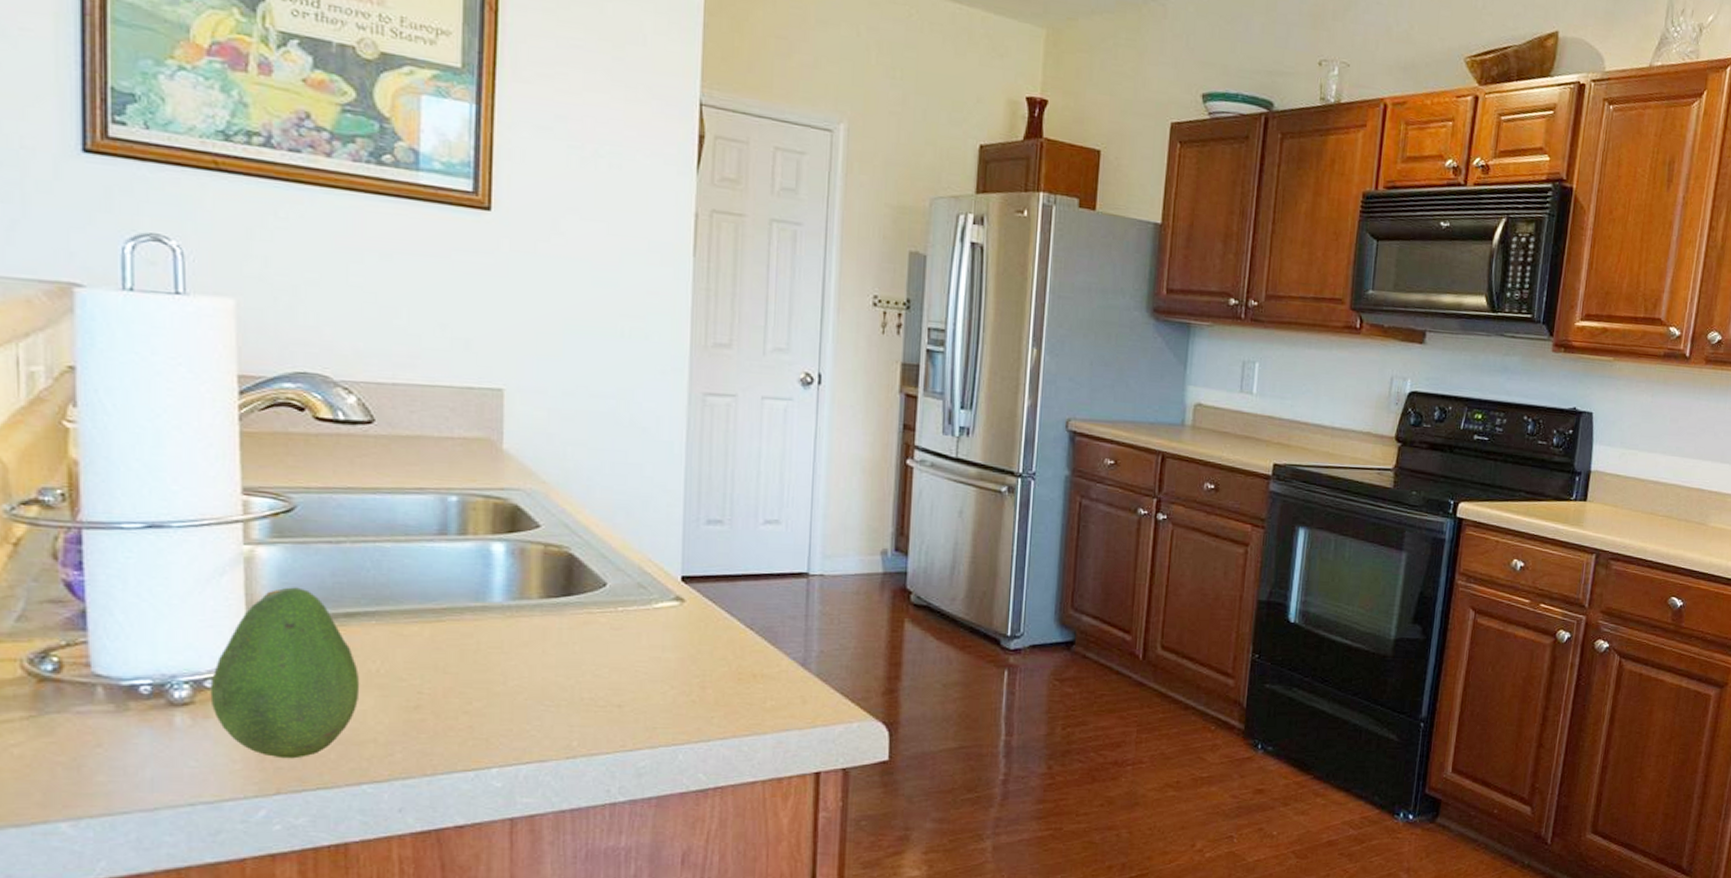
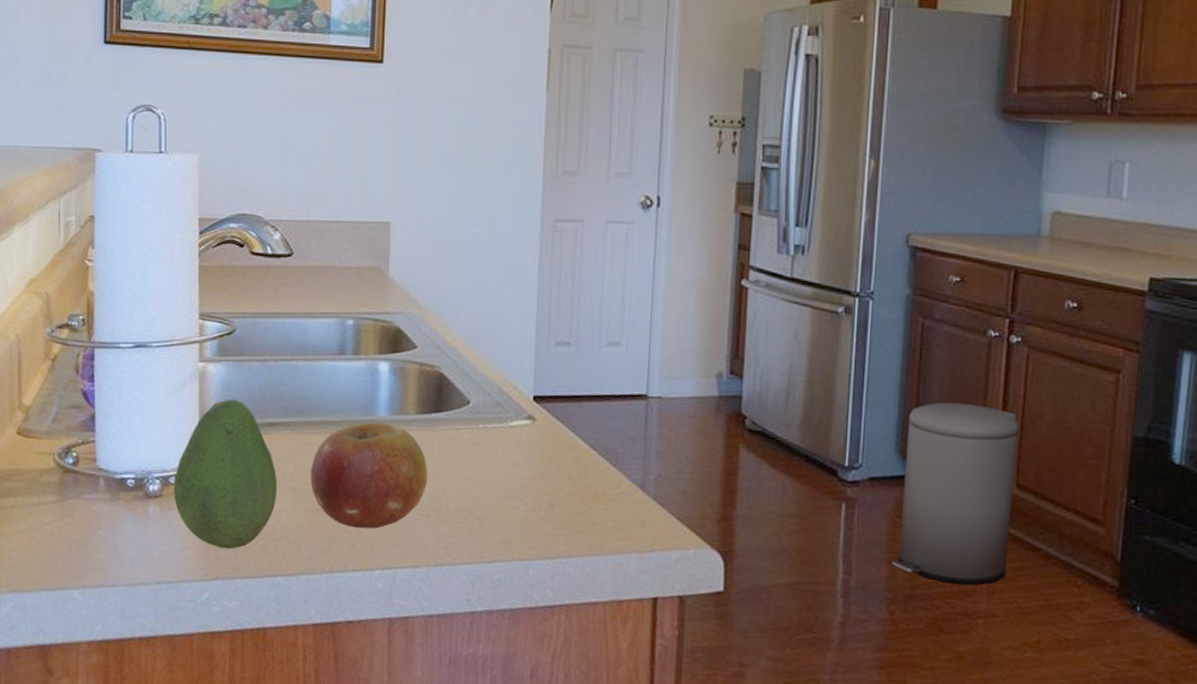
fruit: none [405,608,557,725] -> present [310,422,429,529]
pedal bin: none [1050,574,1164,737] -> present [892,402,1019,586]

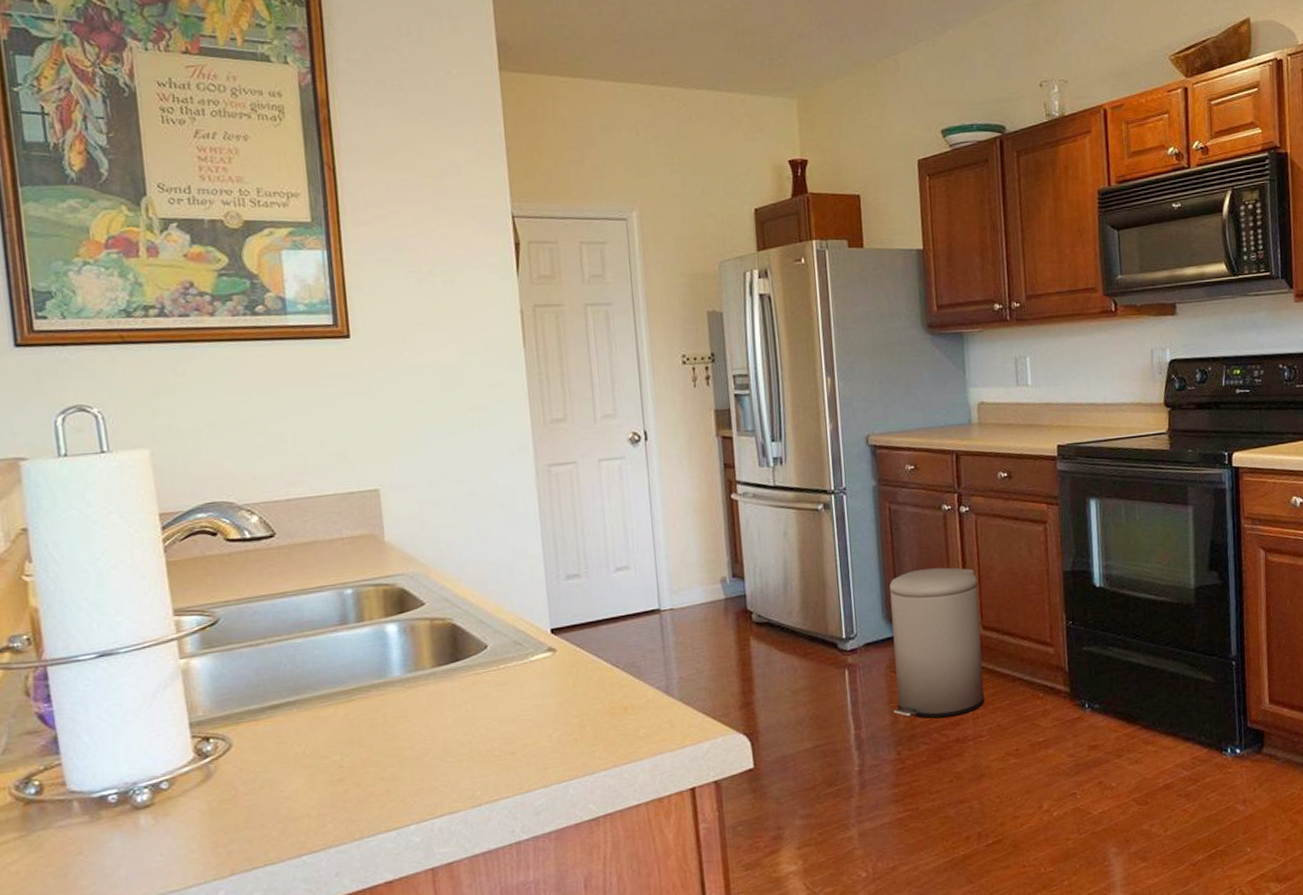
fruit: present [173,399,278,549] -> none [165,689,291,843]
fruit: present [310,422,429,529] -> none [325,681,455,790]

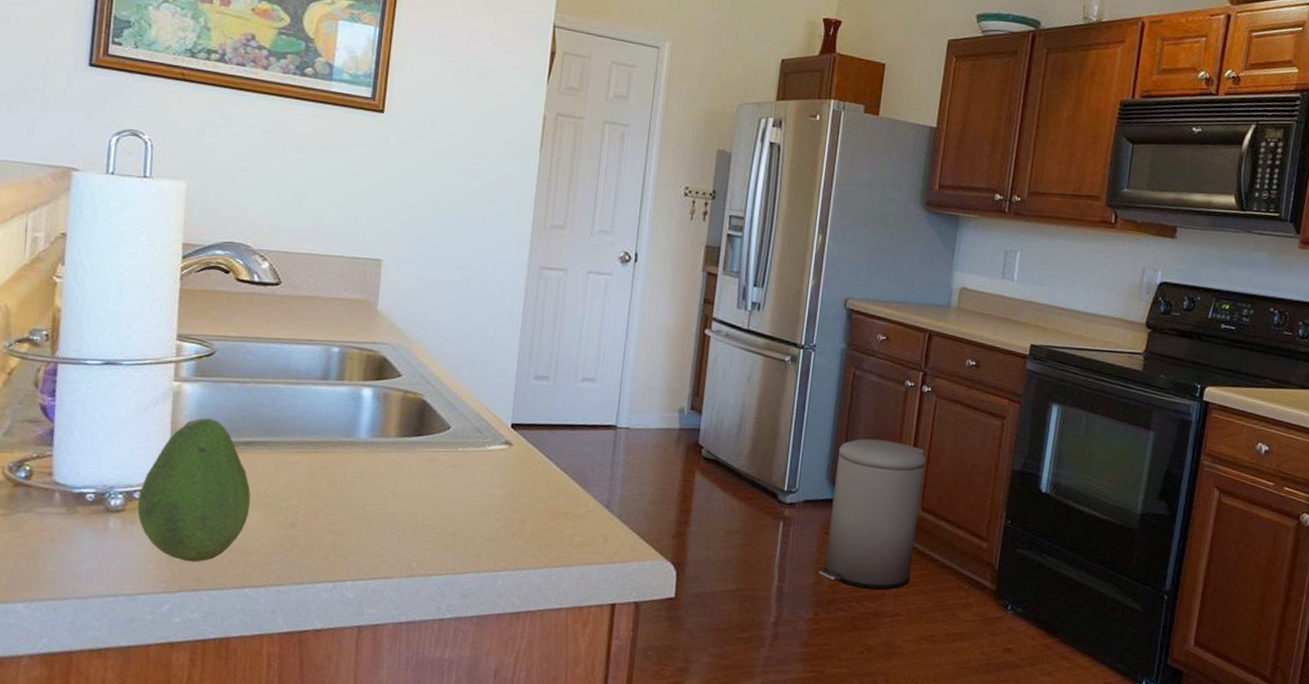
fruit: none [165,689,291,843] -> present [137,418,251,562]

